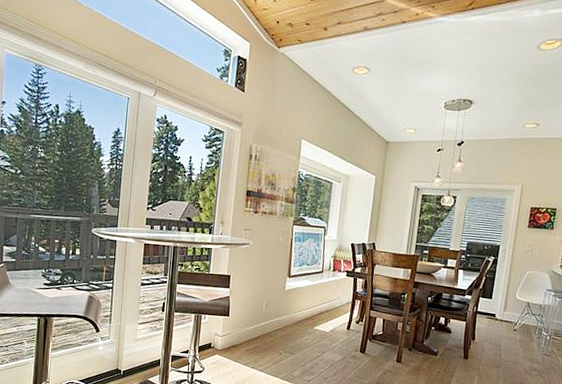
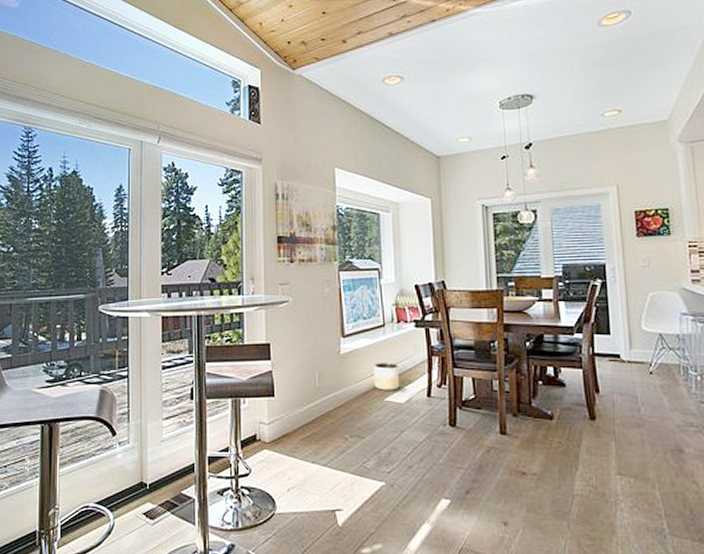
planter: none [308,300,329,322] -> present [374,363,400,390]

